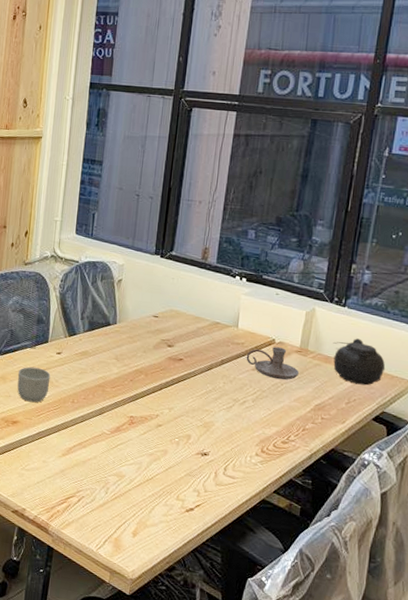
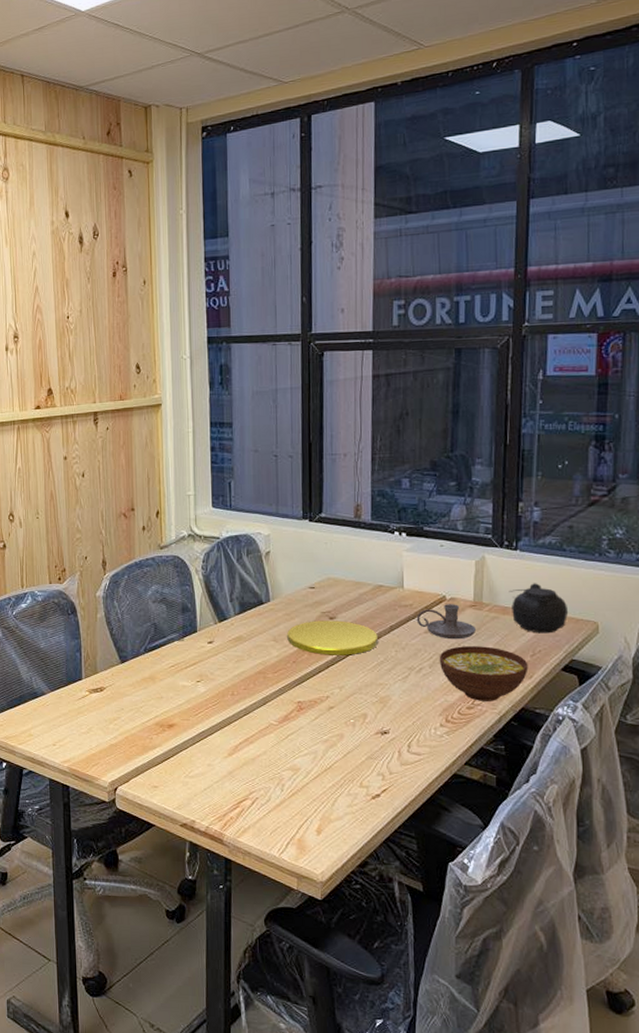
mug: present [17,367,51,403] -> none [168,661,205,701]
plate: none [127,346,209,381] -> present [287,620,378,655]
bowl: none [262,386,343,440] -> present [439,646,529,701]

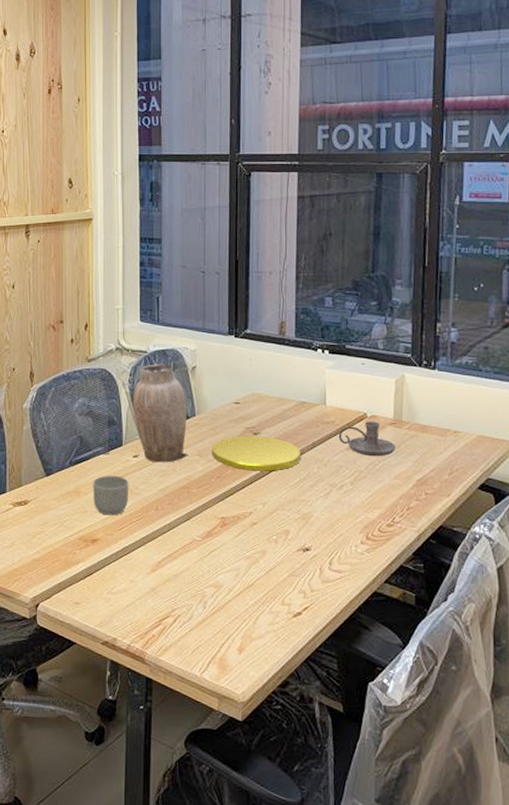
mug: none [168,661,205,701] -> present [93,475,129,516]
vase: none [207,548,264,649] -> present [133,363,188,463]
bowl: present [439,646,529,701] -> none [360,463,446,519]
teapot: present [509,583,569,634] -> none [427,402,485,452]

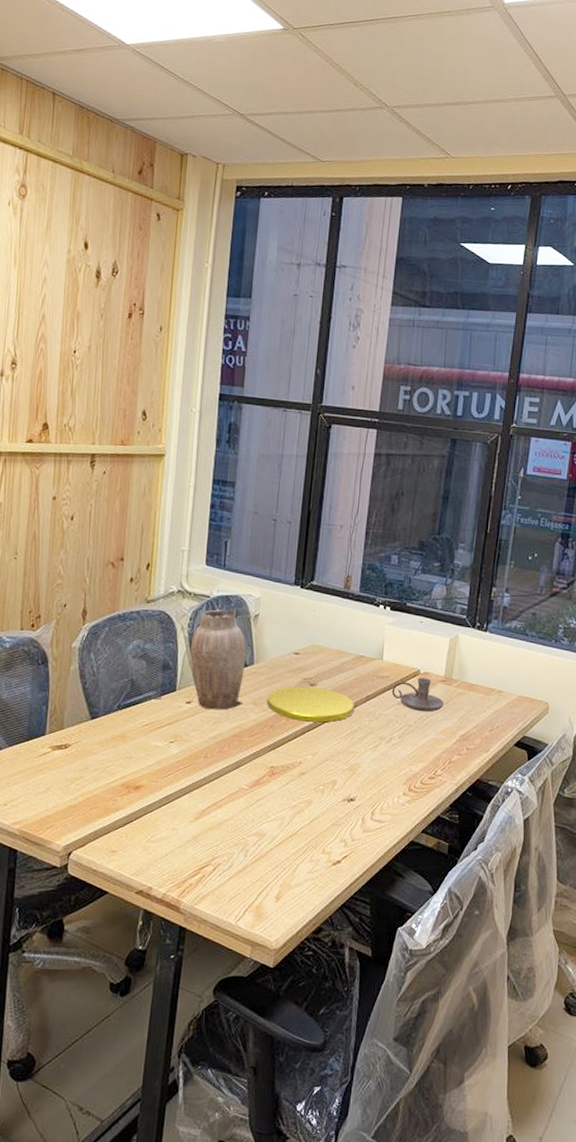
mug: present [93,475,129,516] -> none [140,720,180,762]

